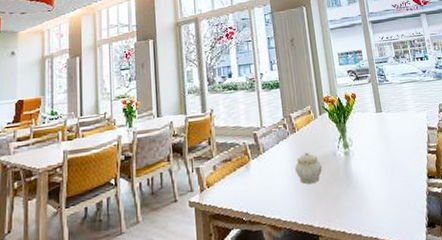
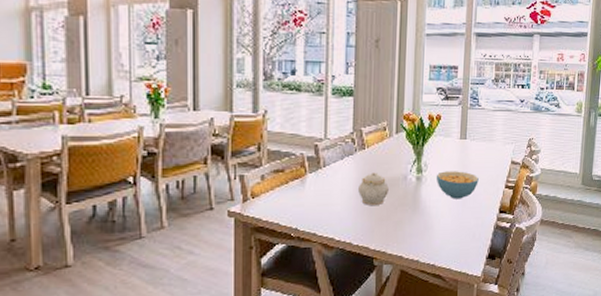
cereal bowl: none [361,142,402,170] -> present [436,171,479,199]

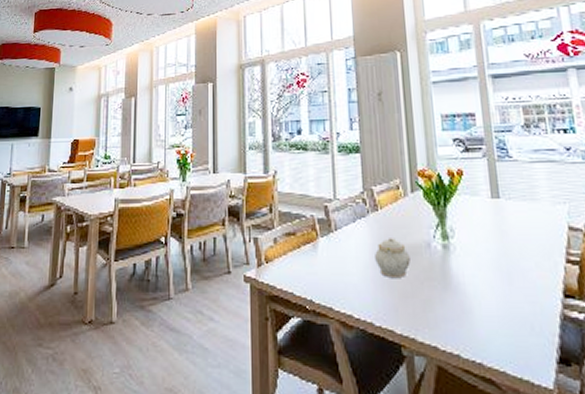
cereal bowl: present [436,171,479,199] -> none [467,238,526,275]

